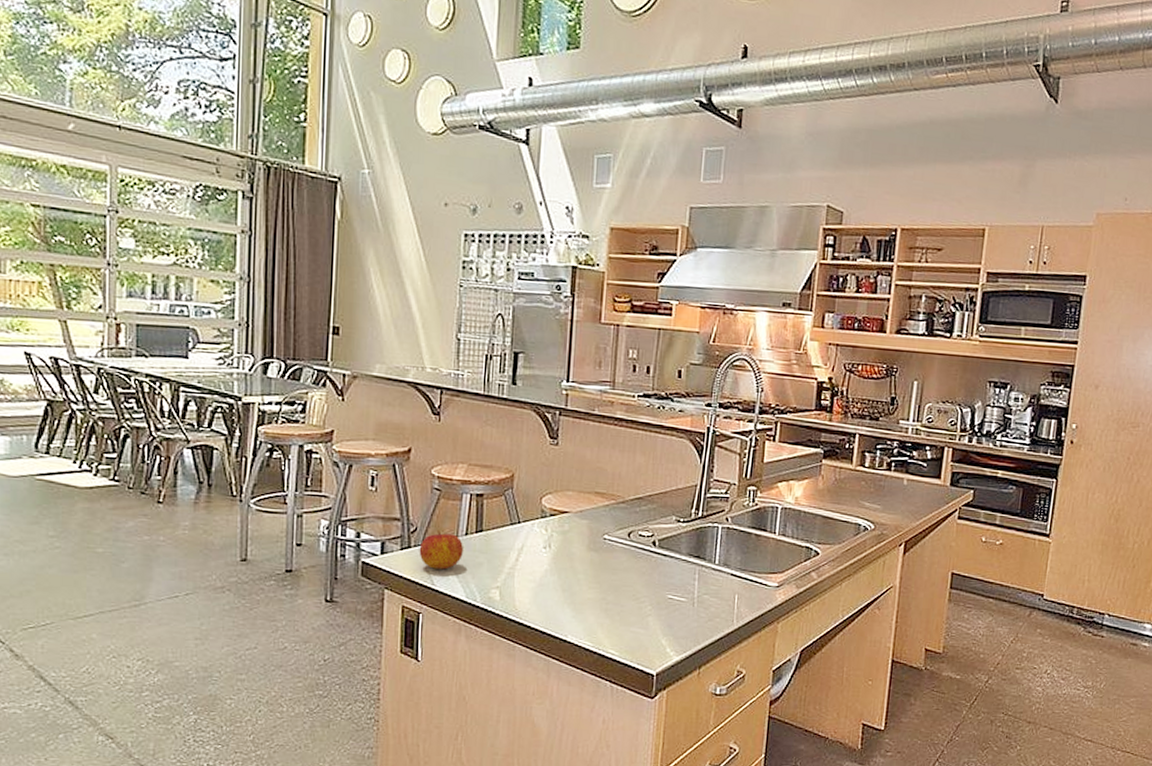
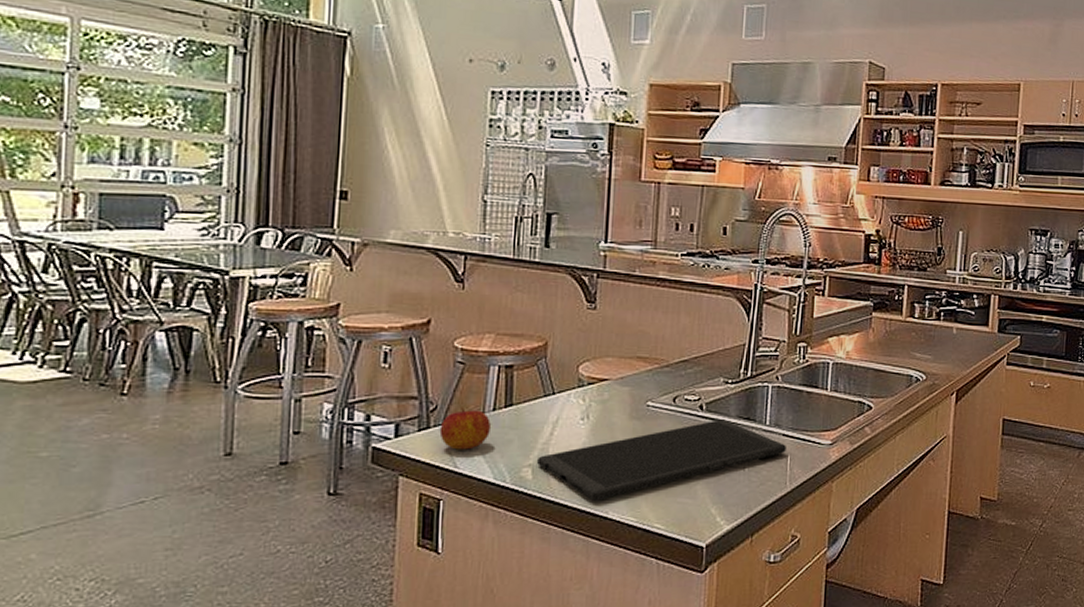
cutting board: none [504,556,734,625] -> present [537,419,786,501]

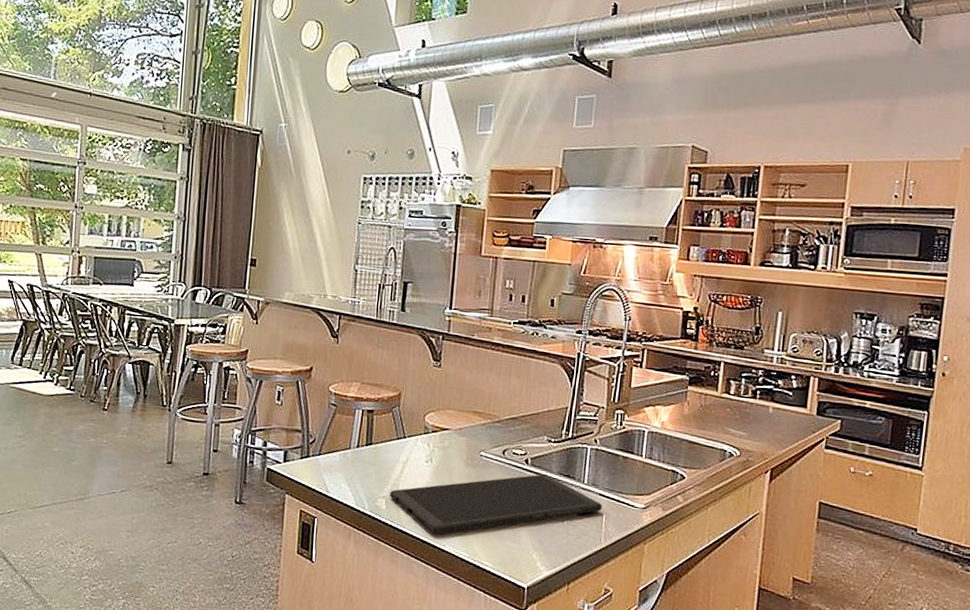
apple: present [439,407,491,450] -> none [316,442,355,478]

